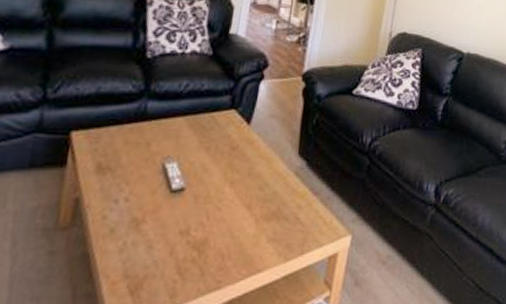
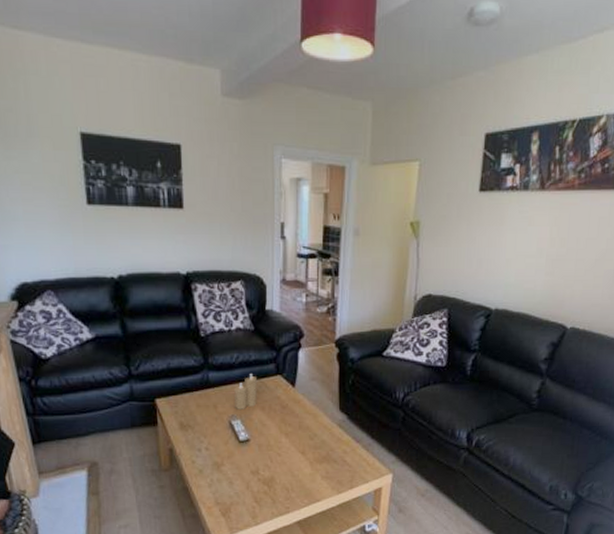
candle: none [173,106,206,149] -> present [233,374,258,410]

